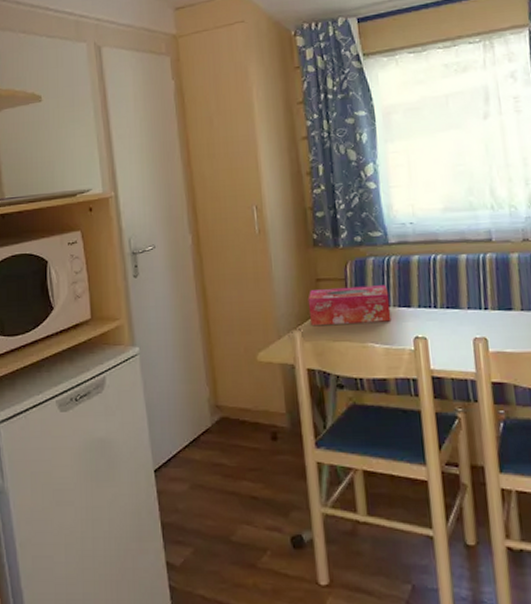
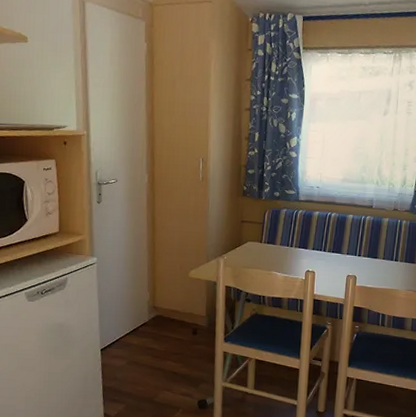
tissue box: present [307,285,392,325] -> none [232,228,293,258]

